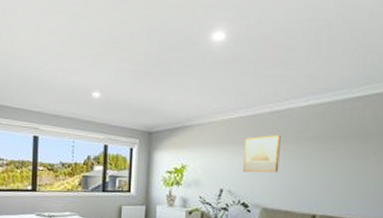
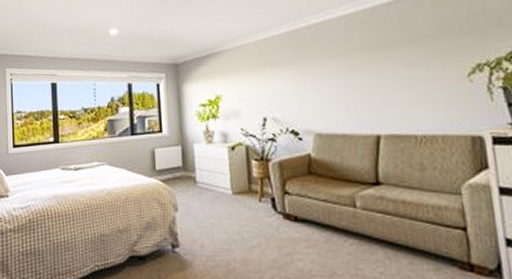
wall art: present [243,134,281,173] -> none [283,49,328,96]

